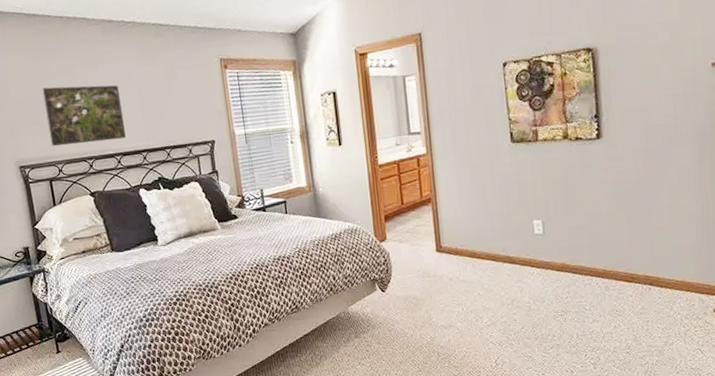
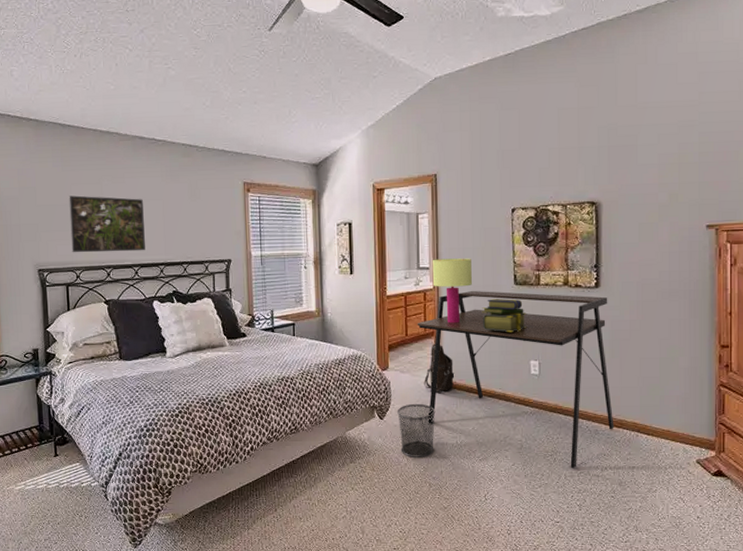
waste bin: none [399,272,440,328] -> present [397,403,436,457]
desk: none [412,148,626,328] -> present [417,291,614,469]
table lamp: none [423,118,467,188] -> present [432,258,472,324]
shoulder bag: none [423,211,456,262] -> present [423,344,455,394]
stack of books: none [479,158,527,193] -> present [482,299,527,333]

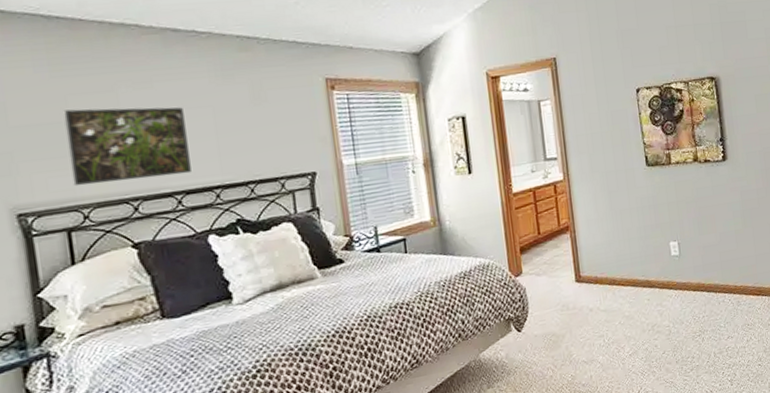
waste bin: present [397,403,436,457] -> none [536,306,581,368]
desk: present [417,291,614,469] -> none [549,169,754,345]
shoulder bag: present [423,344,455,394] -> none [562,239,595,292]
table lamp: present [432,258,472,324] -> none [559,143,604,215]
stack of books: present [482,299,527,333] -> none [616,181,663,217]

